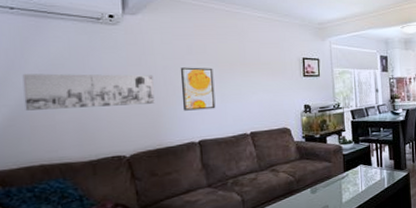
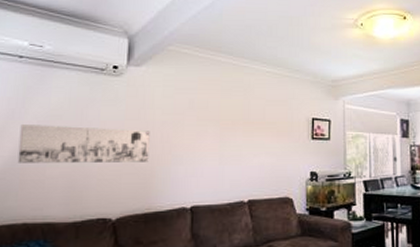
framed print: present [180,67,216,111] -> none [177,124,214,172]

